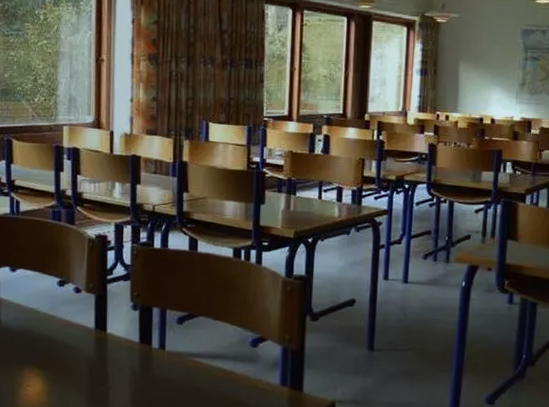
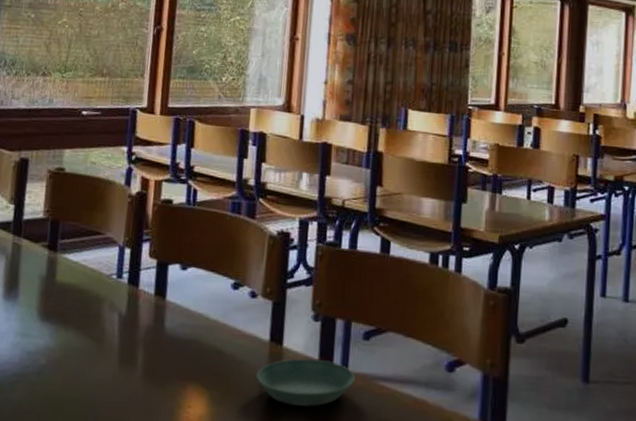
saucer: none [84,341,172,381] -> present [255,358,356,407]

